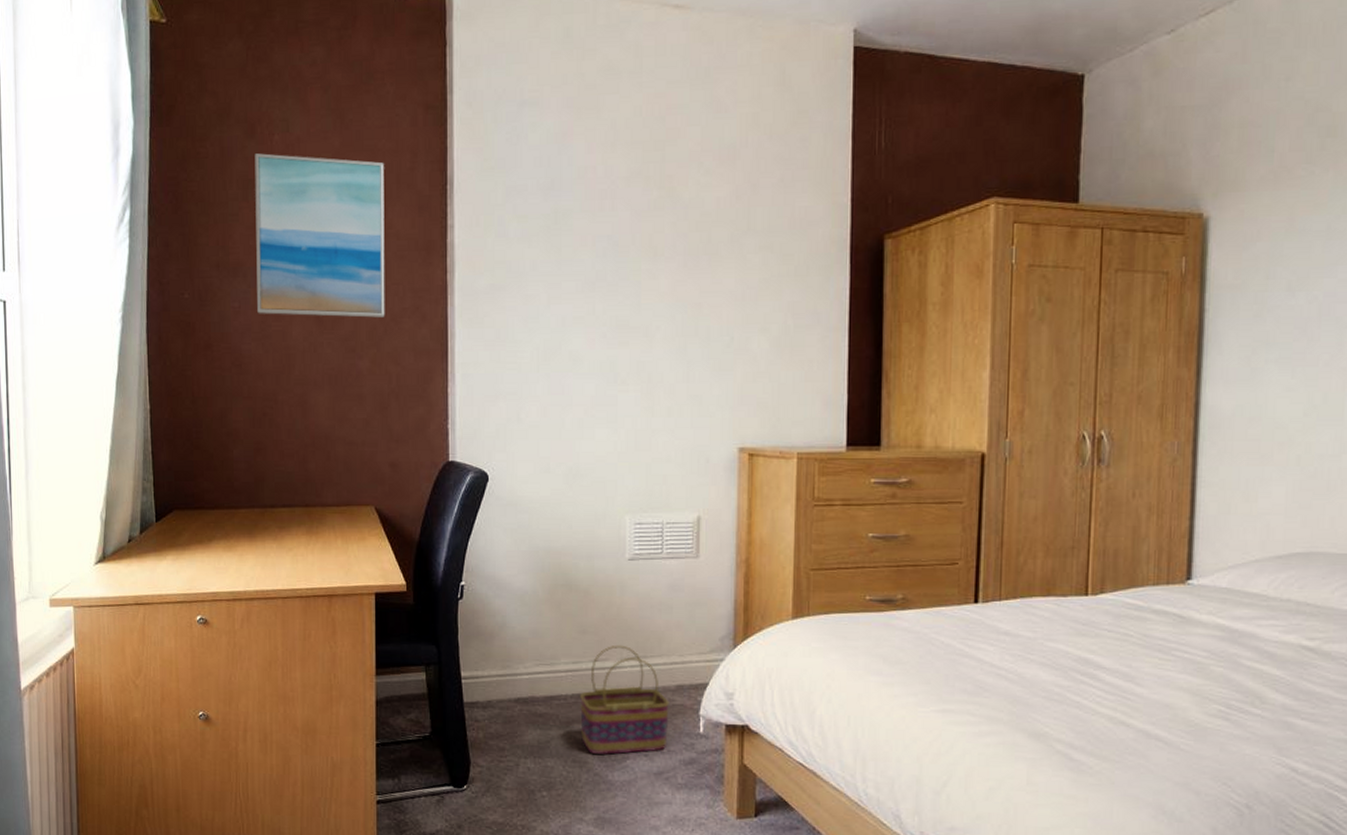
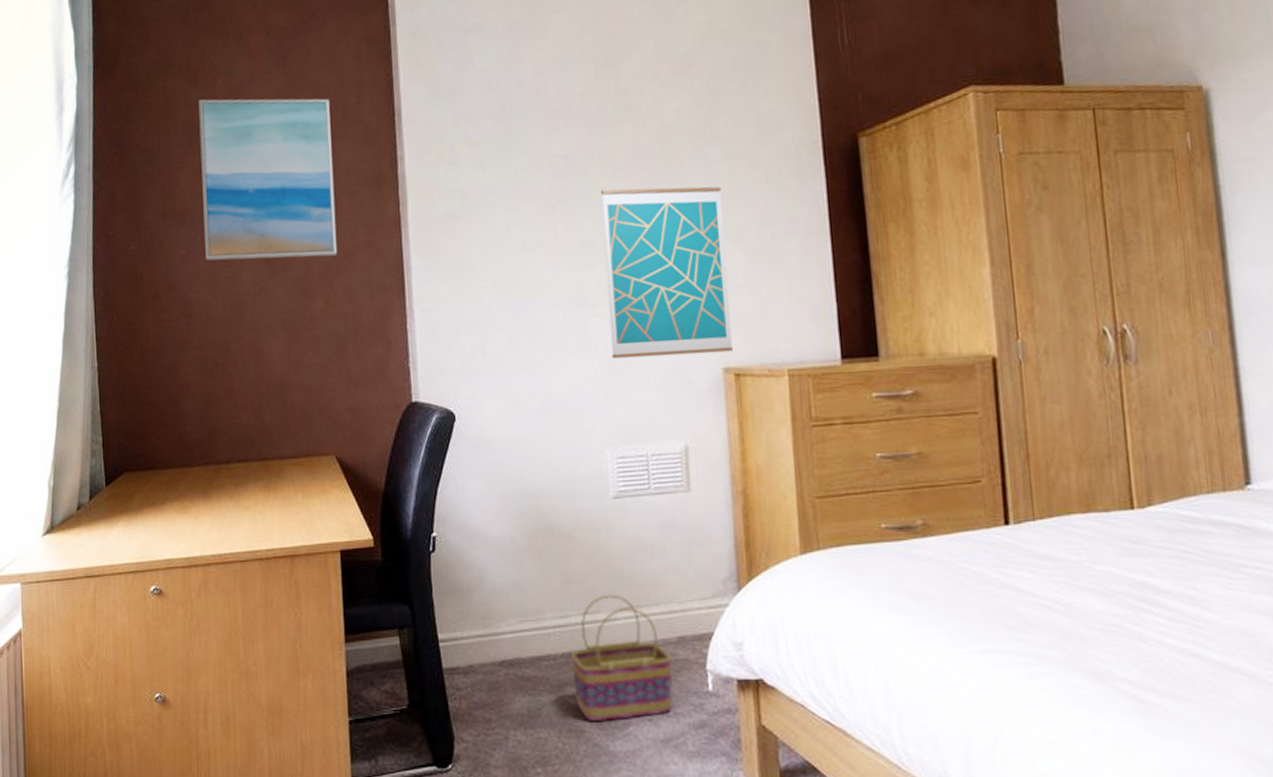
wall art: none [637,271,752,433] -> present [601,186,733,359]

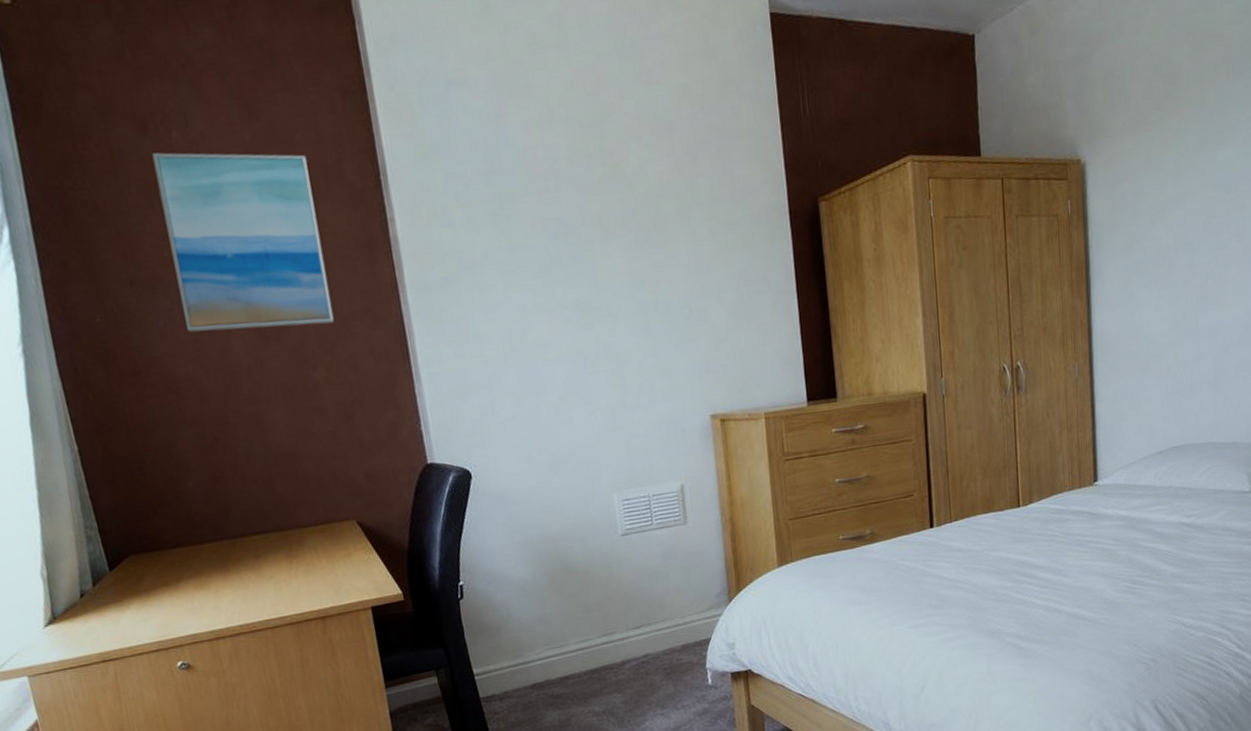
basket: present [571,594,673,721] -> none [593,616,680,723]
wall art: present [601,186,733,359] -> none [594,248,718,412]

